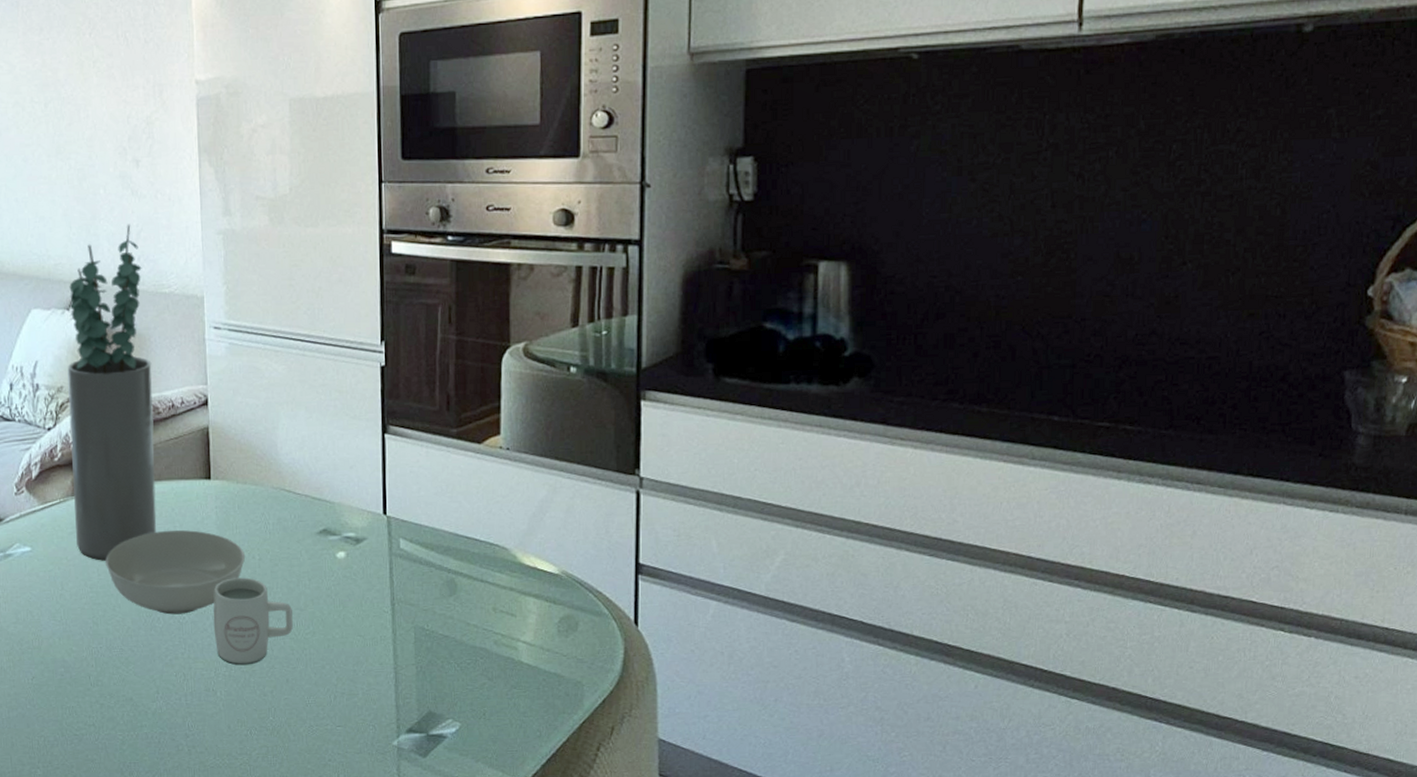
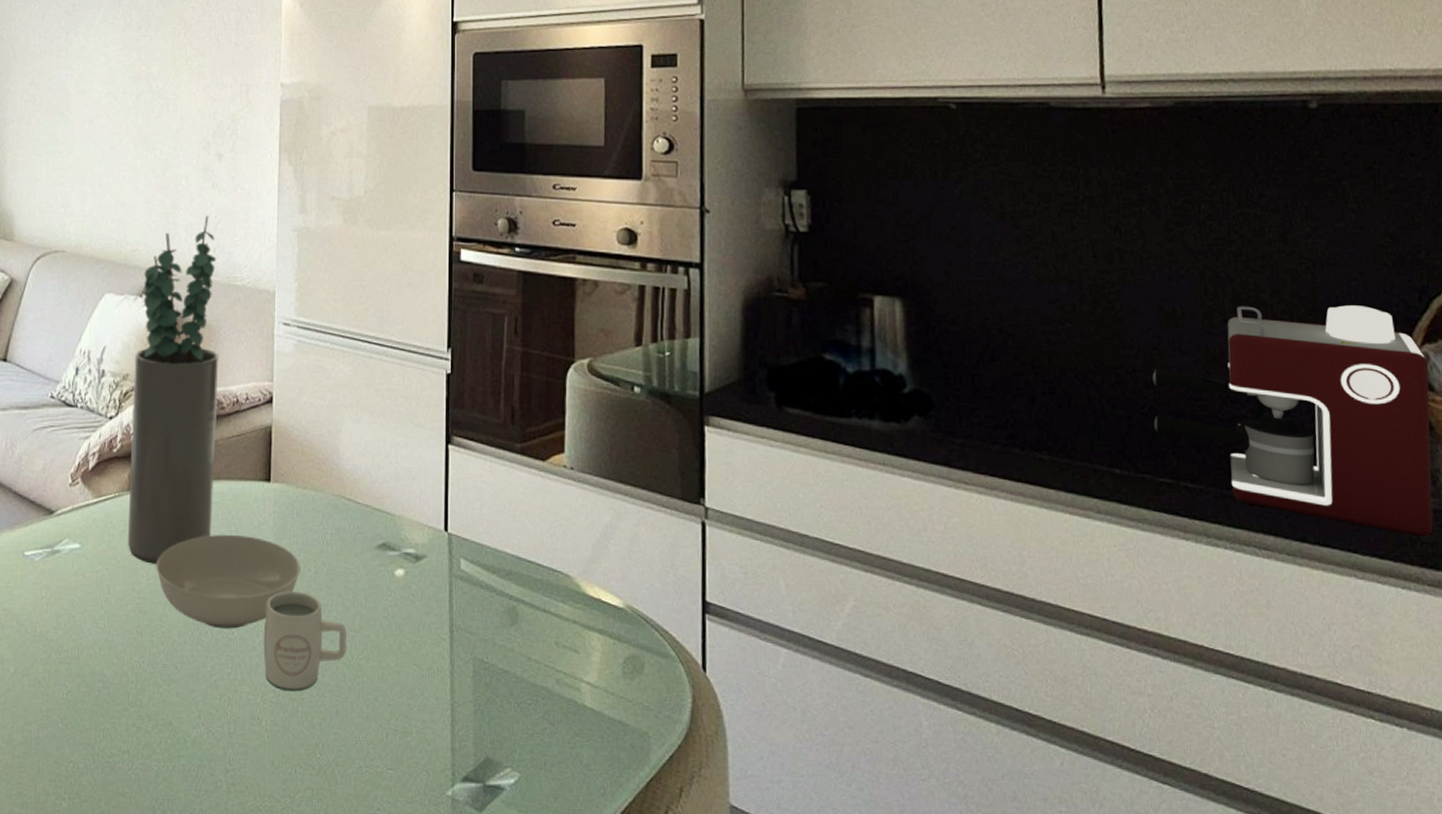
coffee maker: none [1097,239,1391,463] -> present [1152,305,1433,537]

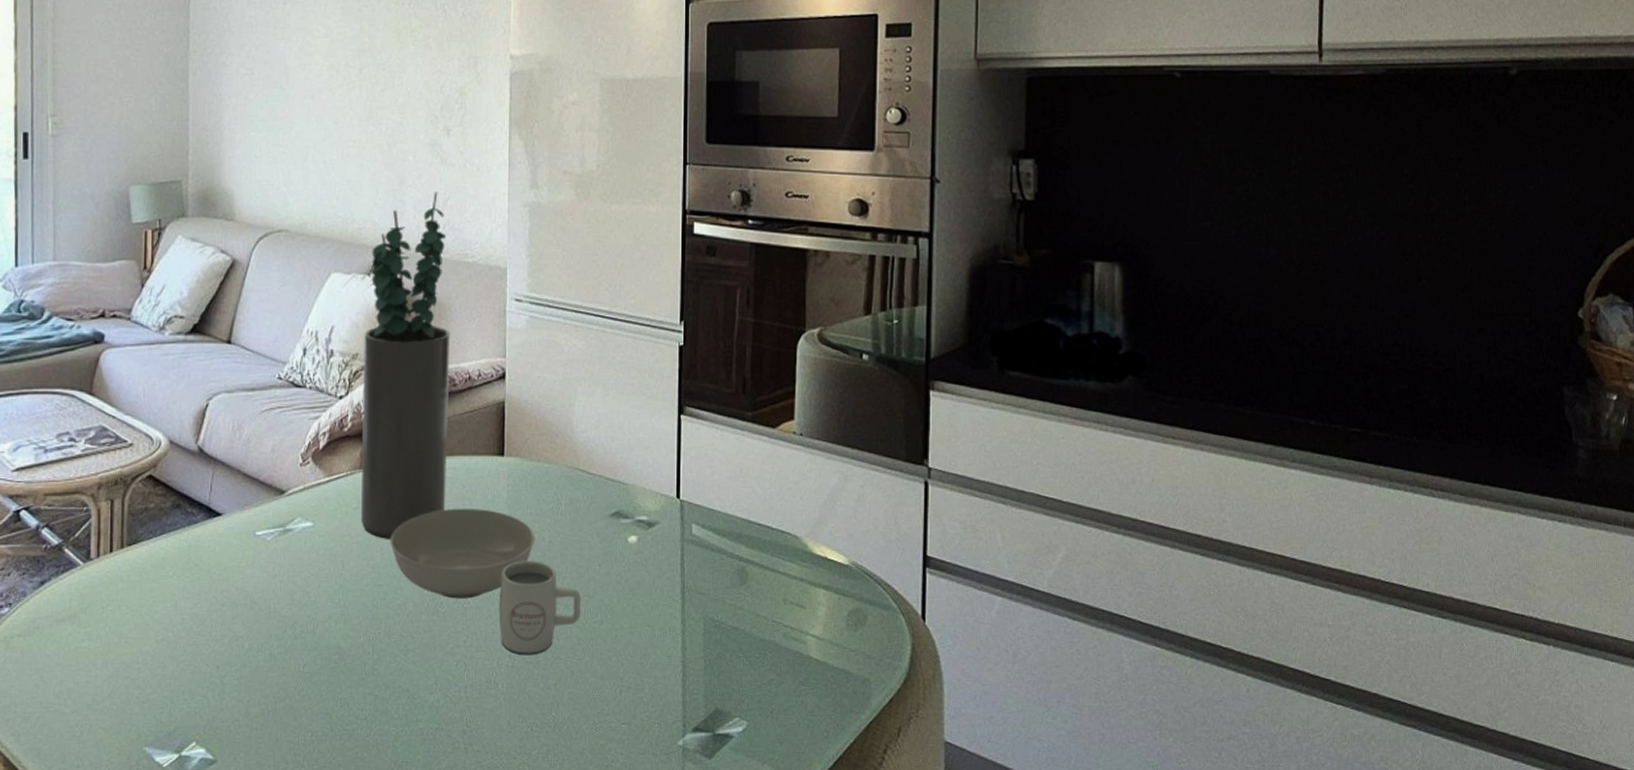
coffee maker: present [1152,305,1433,537] -> none [1348,263,1598,475]

